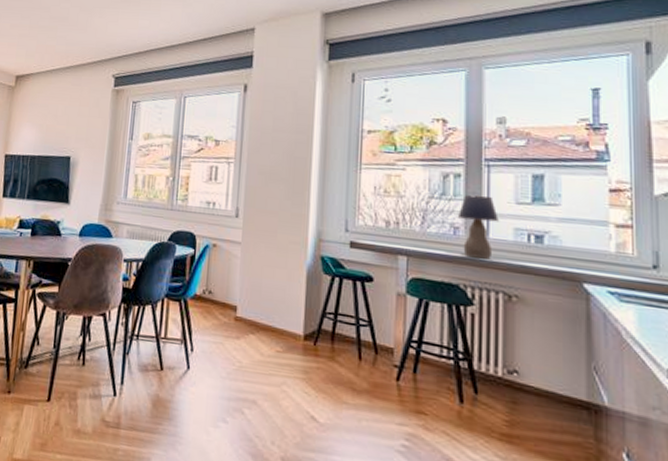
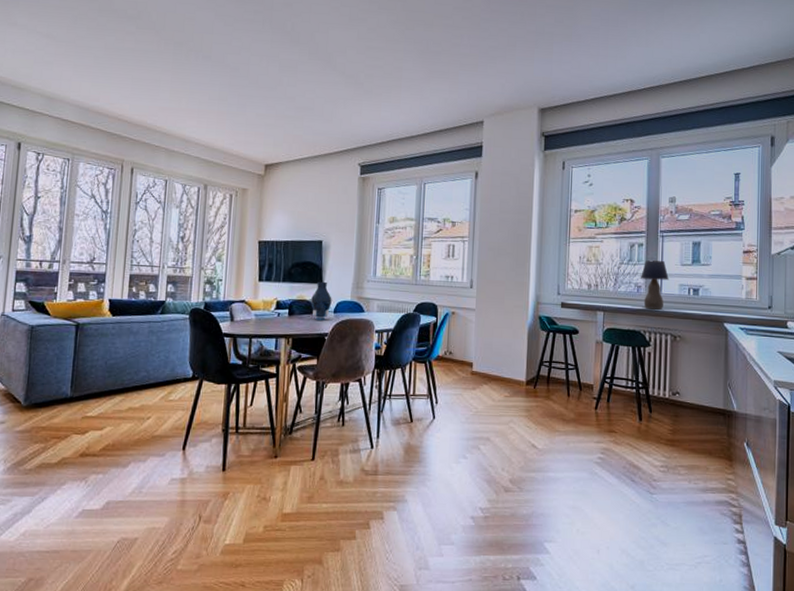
vase: none [54,200,78,245] -> present [310,281,332,322]

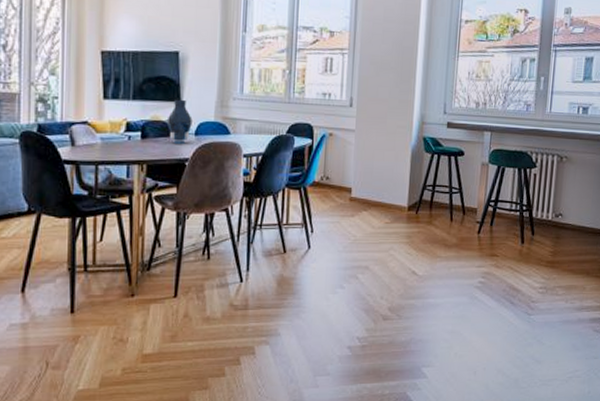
table lamp: present [640,260,670,310] -> none [530,76,560,129]

